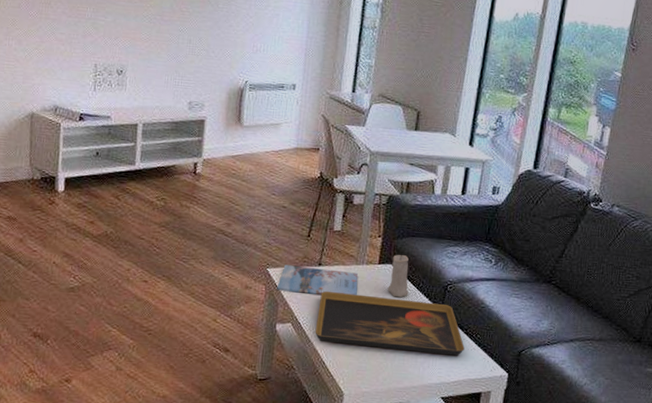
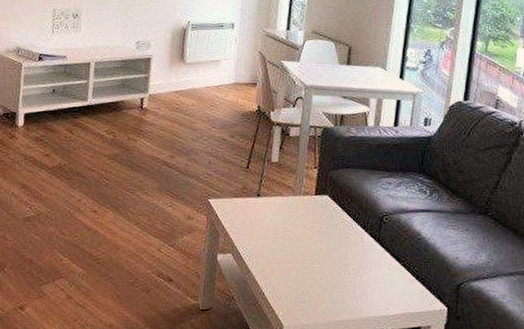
magazine: present [277,264,358,295] -> none [217,195,296,226]
decorative tray: present [315,290,465,356] -> none [254,221,402,289]
candle: present [387,253,409,298] -> none [324,184,345,229]

